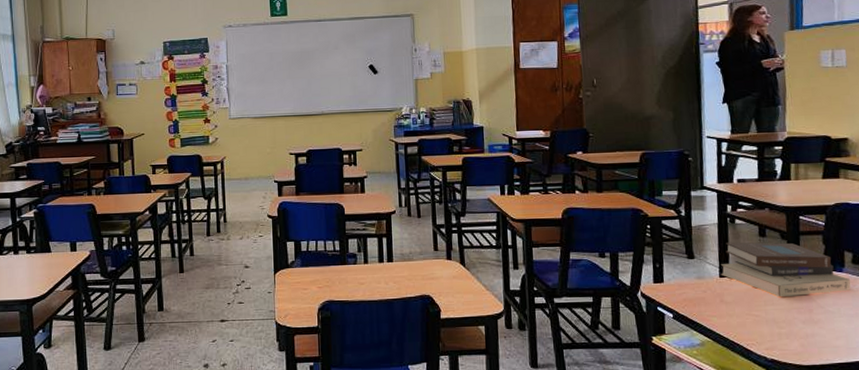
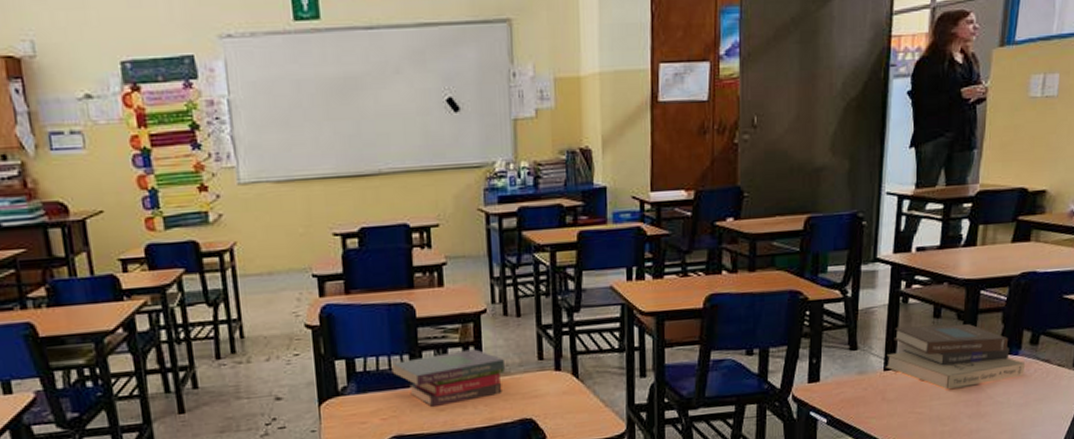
books: none [326,240,410,282] -> present [391,349,506,408]

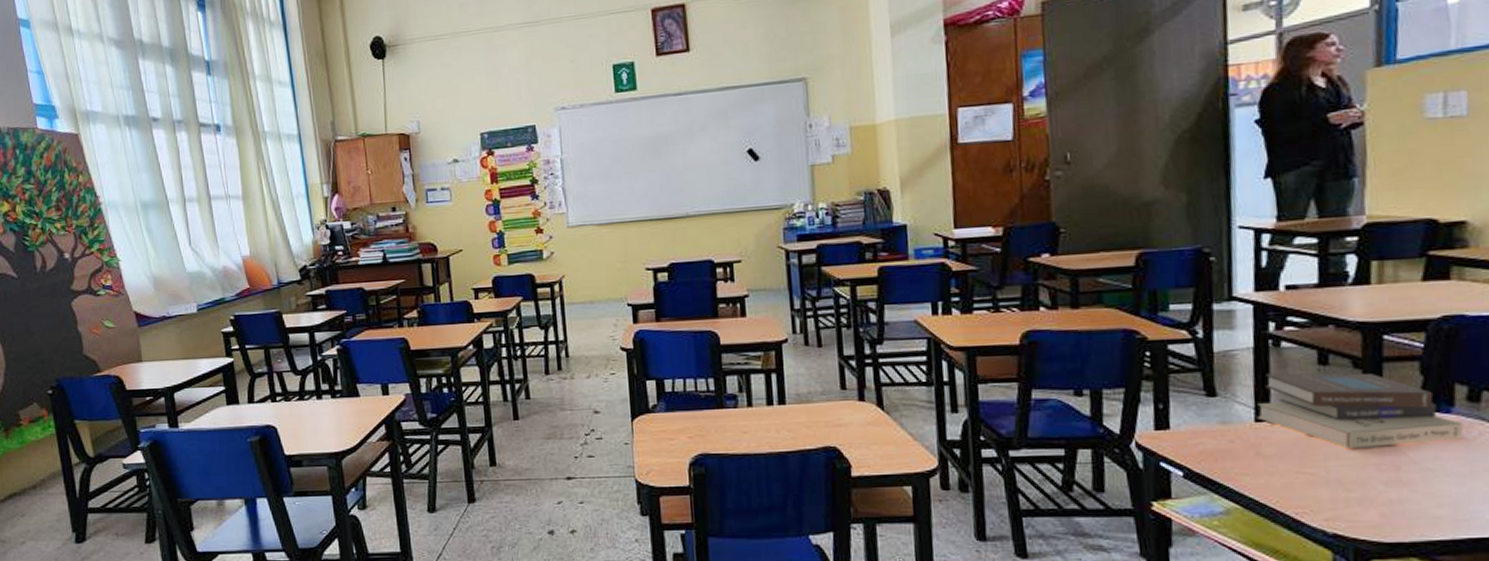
books: present [391,349,506,408] -> none [697,376,808,430]

